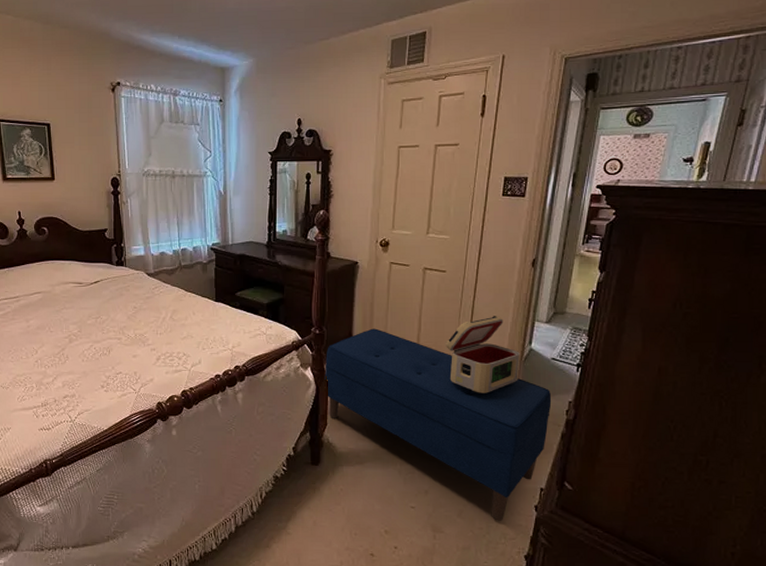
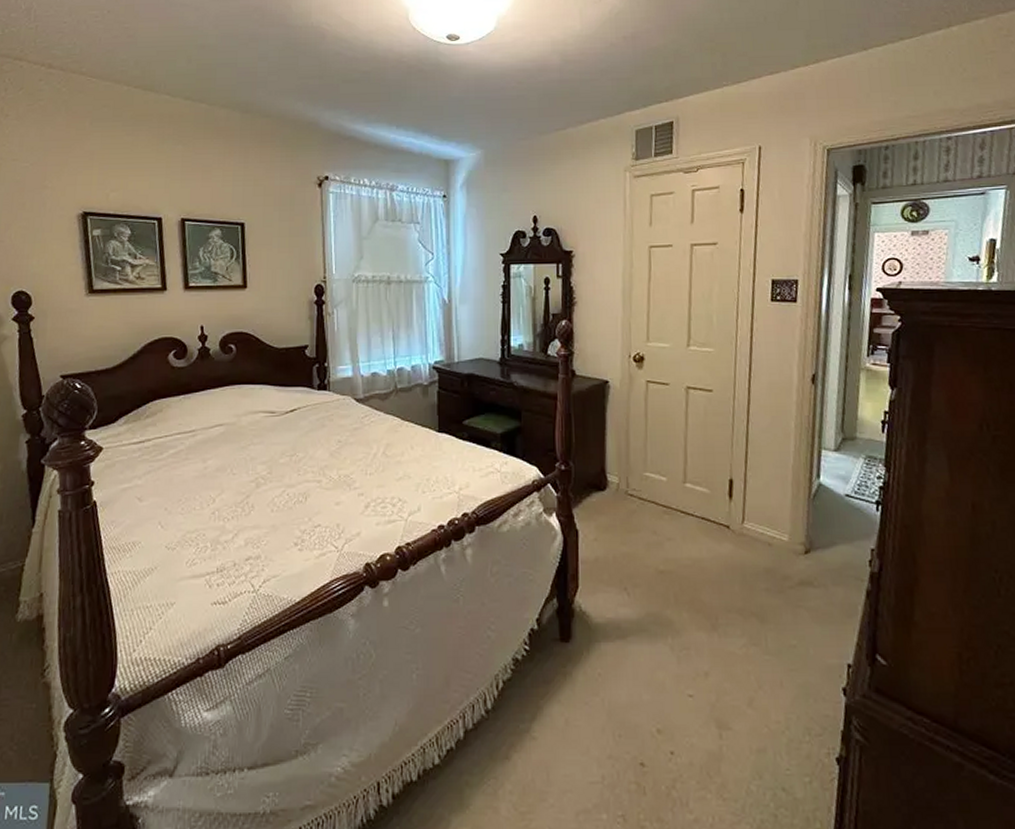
bench: present [324,328,552,521] -> none [573,462,851,711]
decorative box: present [446,316,521,393] -> none [718,443,809,541]

